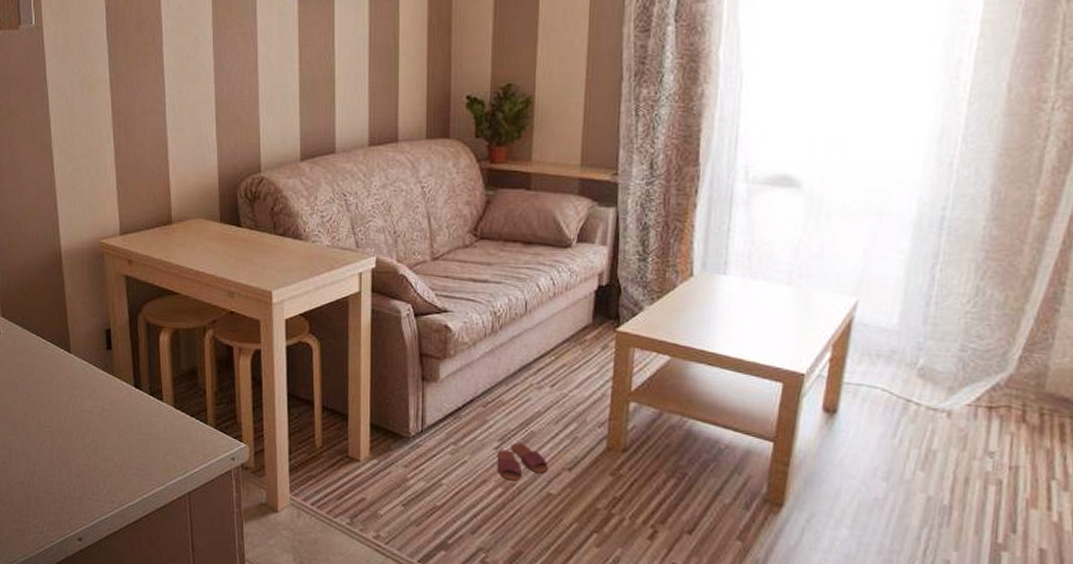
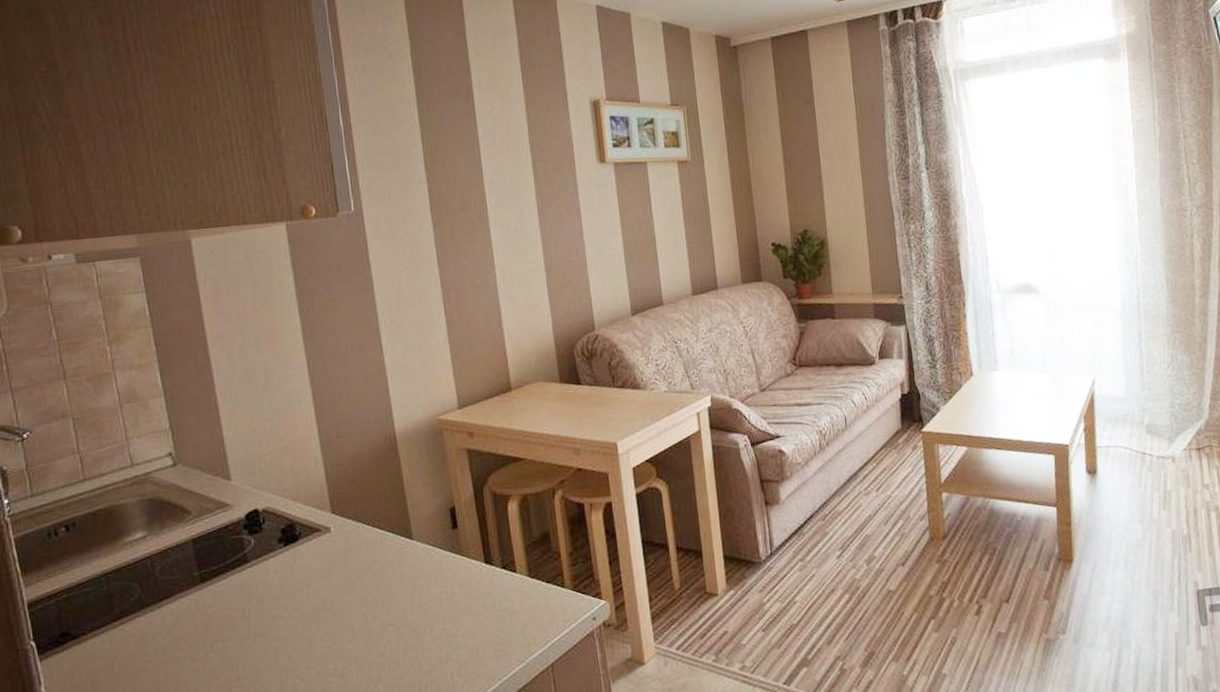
slippers: present [497,442,548,481] -> none [840,547,885,586]

